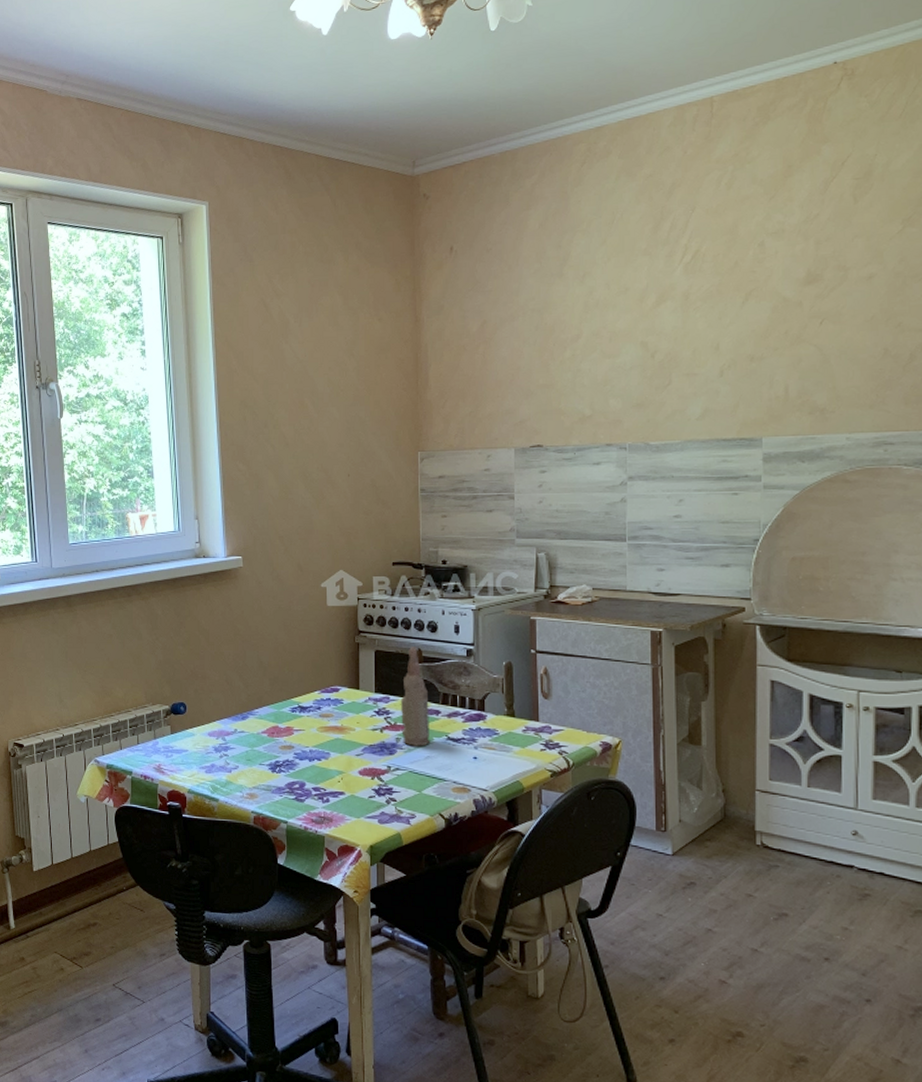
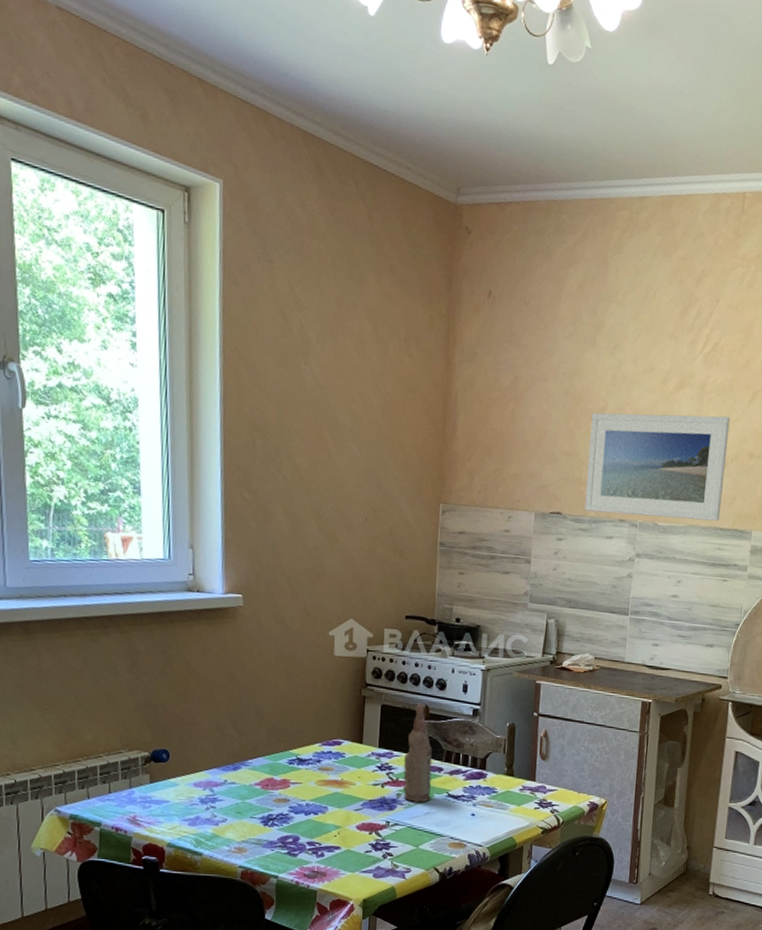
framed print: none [566,323,722,440] -> present [585,412,730,522]

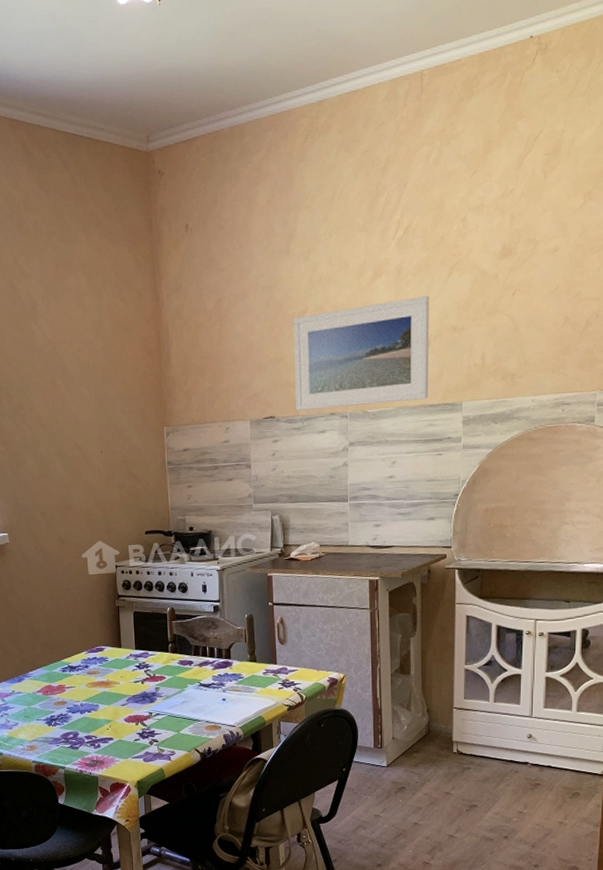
bottle: present [403,703,433,803] -> none [158,606,184,694]

